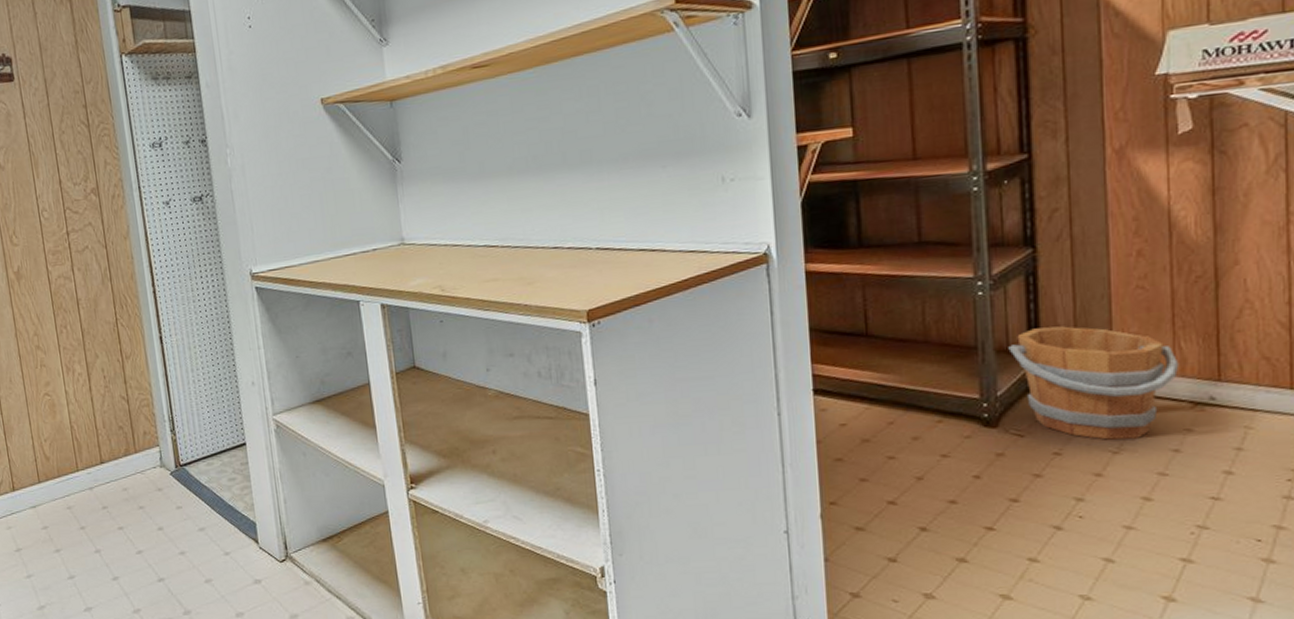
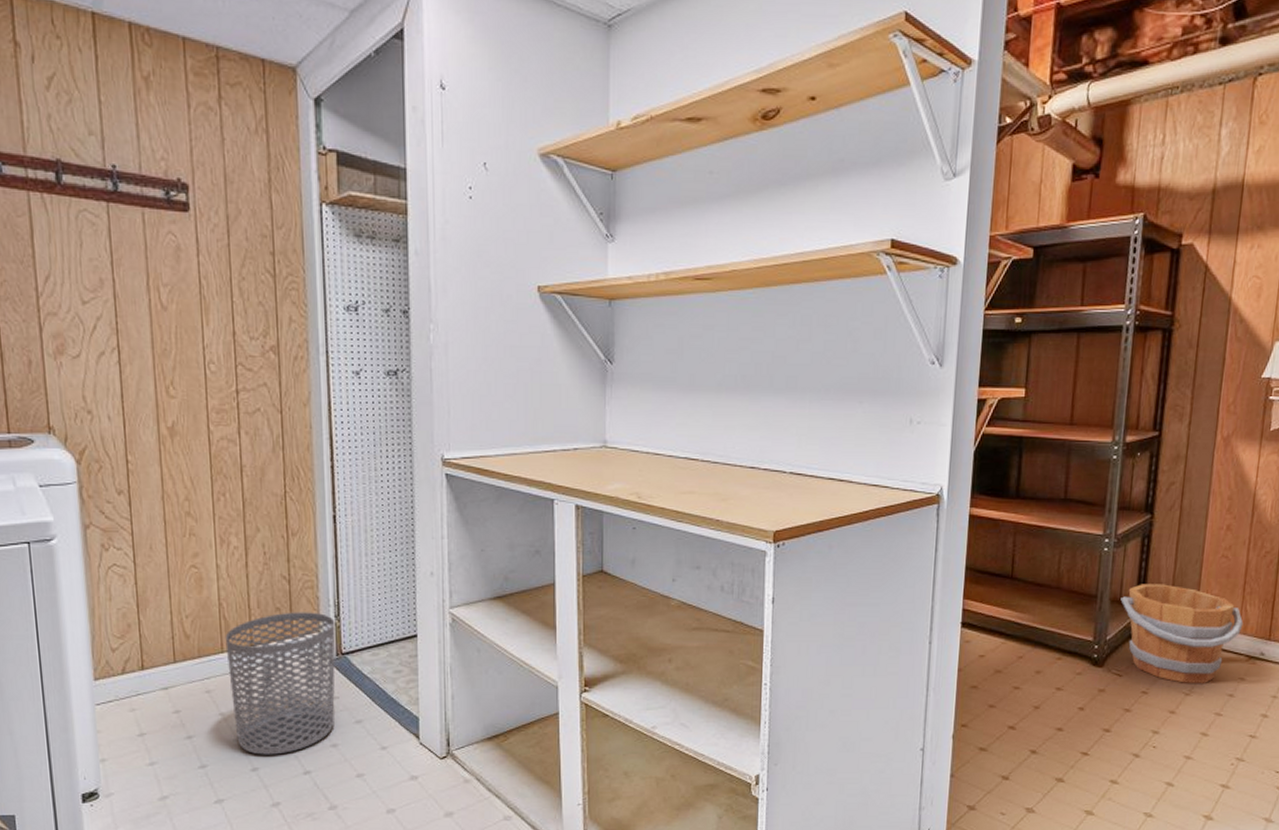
waste bin: none [78,428,180,565] -> present [225,612,336,755]

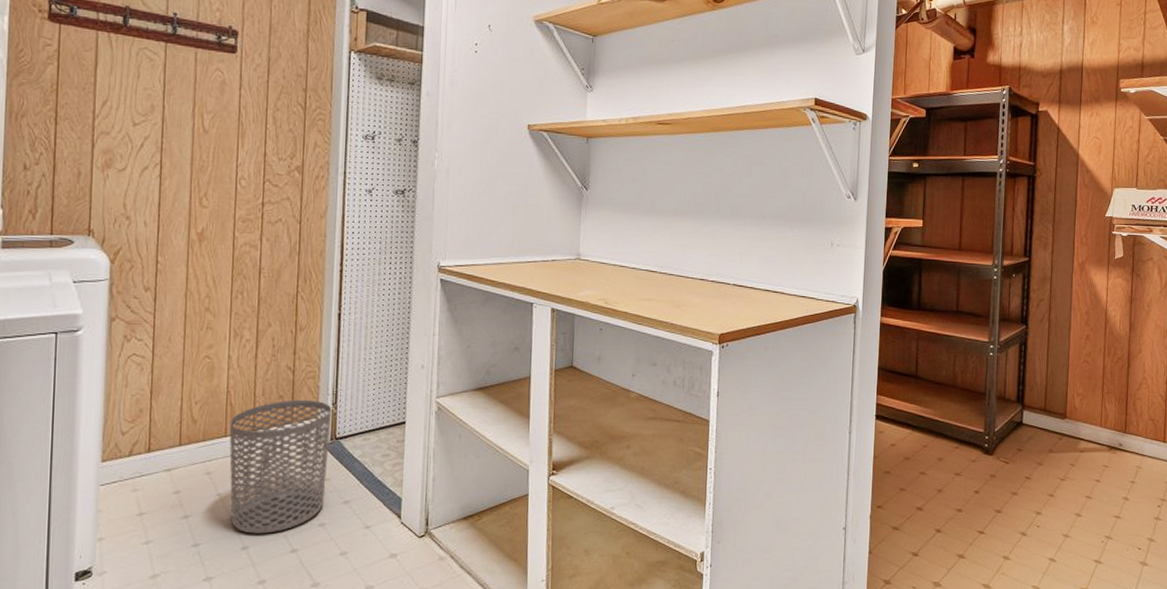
bucket: present [1120,584,1244,683] -> none [1005,384,1104,470]

